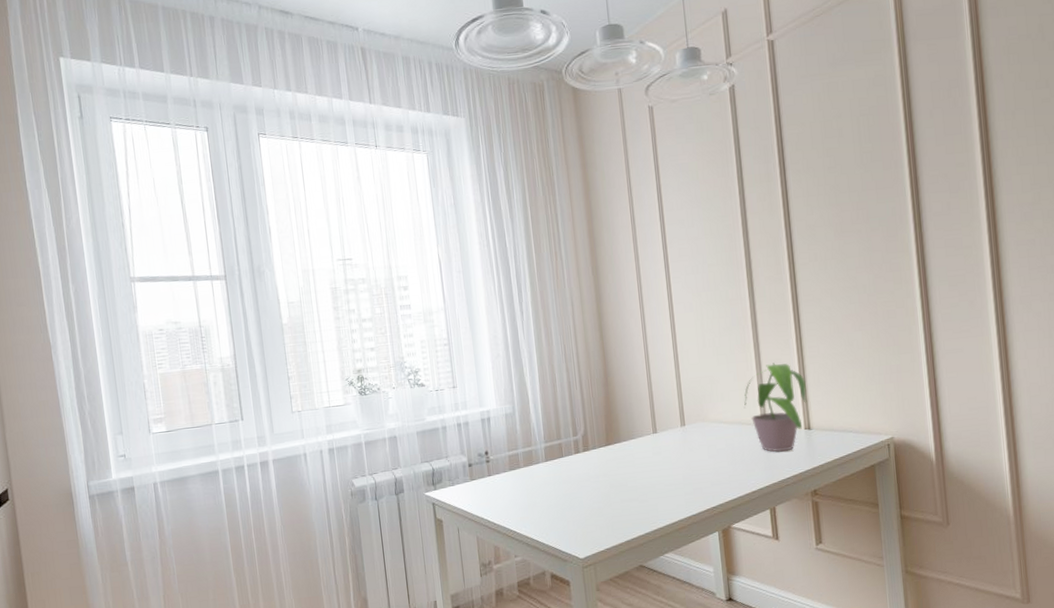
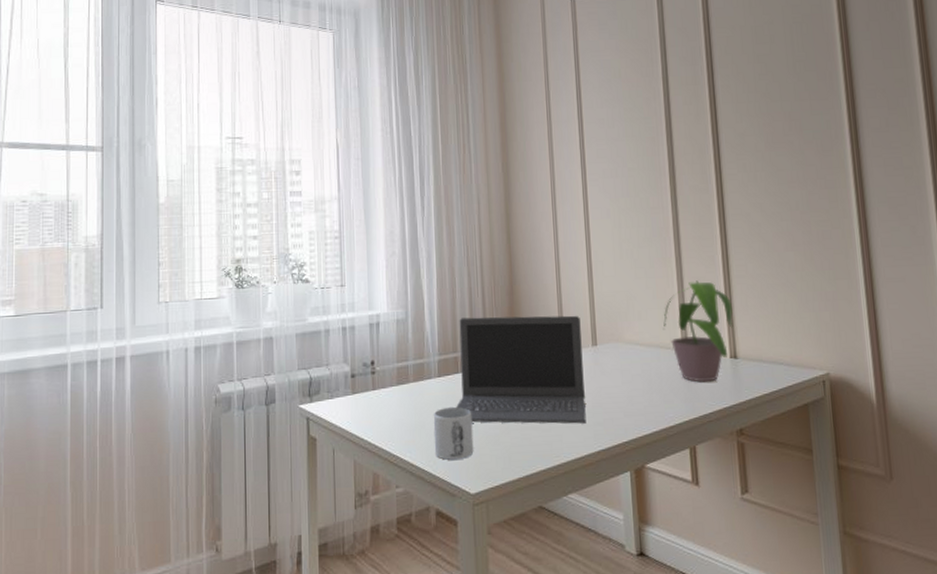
mug: none [543,486,581,532] -> present [433,407,474,460]
laptop computer: none [561,401,678,499] -> present [456,315,586,424]

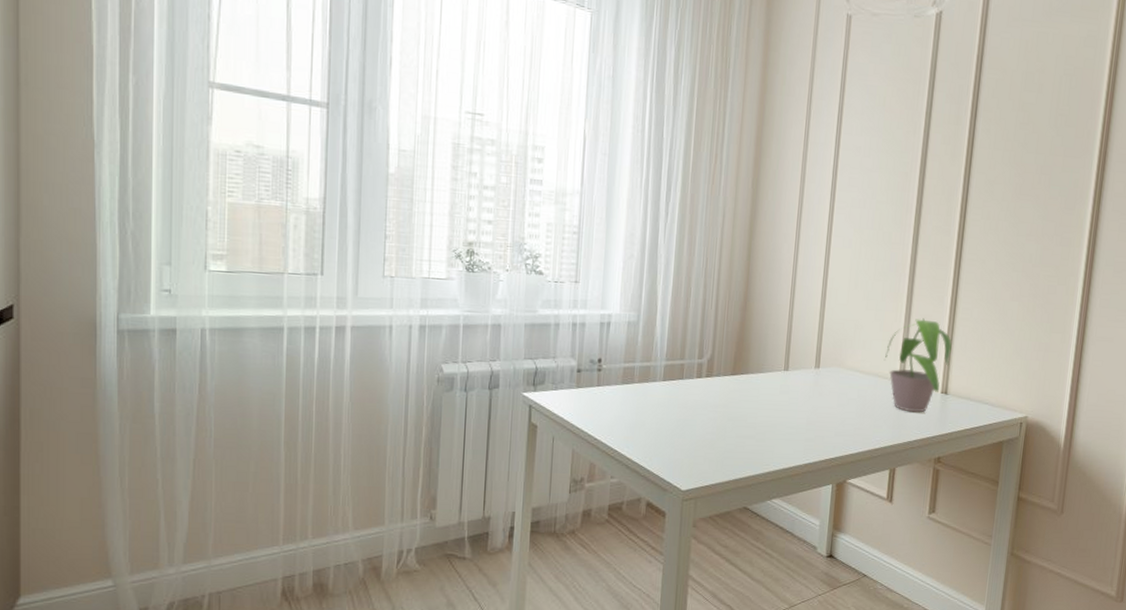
mug: present [433,407,474,460] -> none [651,410,692,458]
laptop computer: present [456,315,586,424] -> none [677,327,808,438]

